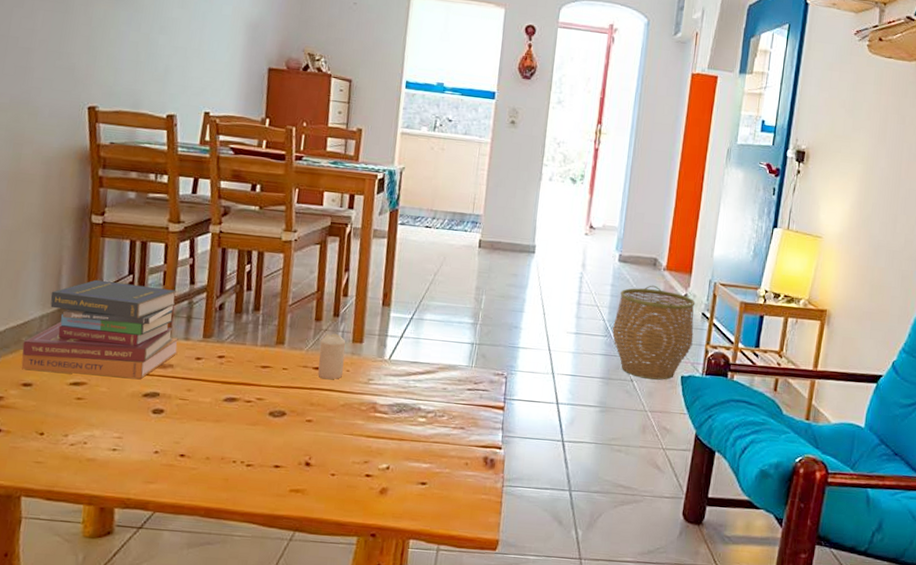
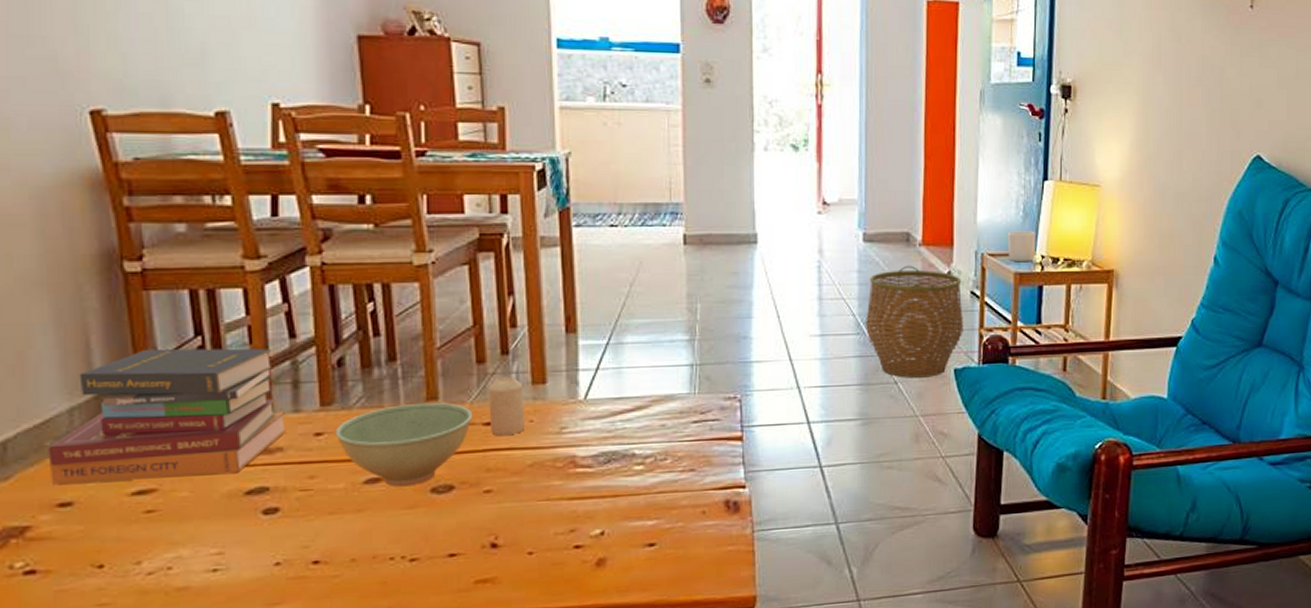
bowl: none [209,344,307,408] -> present [334,402,473,487]
mug: none [737,267,763,294] -> present [1007,231,1036,262]

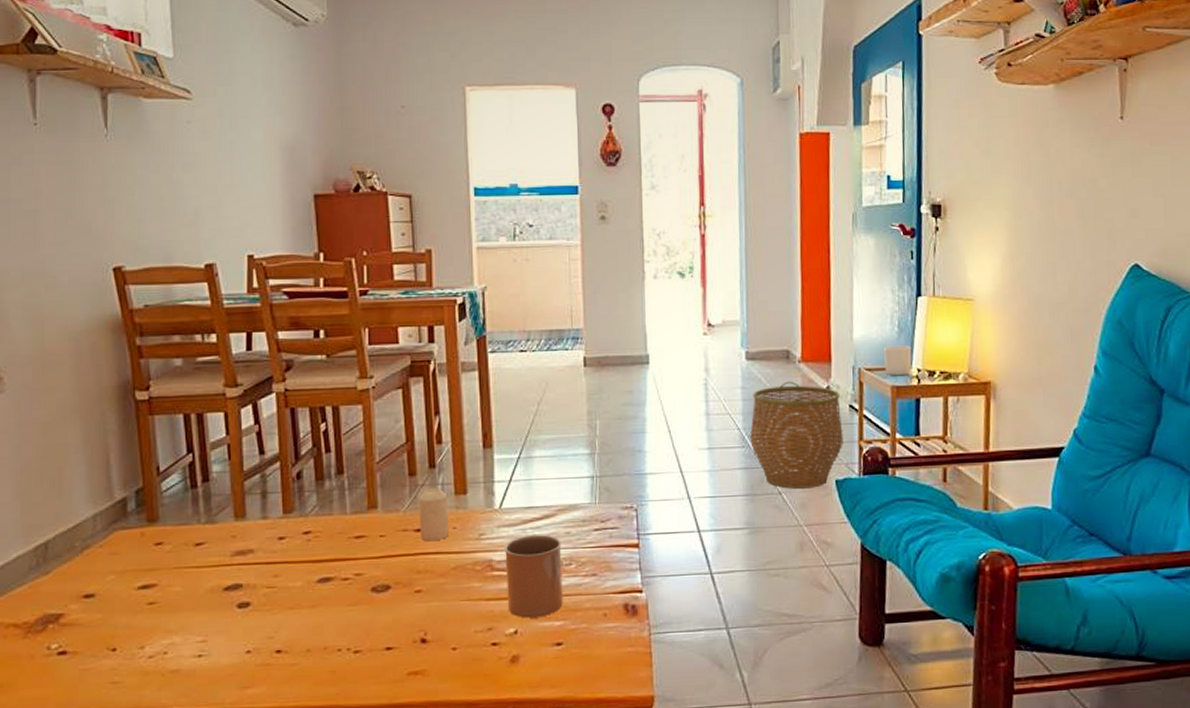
books: present [48,348,287,486] -> none [77,463,257,580]
bowl: present [334,402,473,487] -> none [294,510,406,586]
mug: none [589,427,657,518] -> present [503,534,563,618]

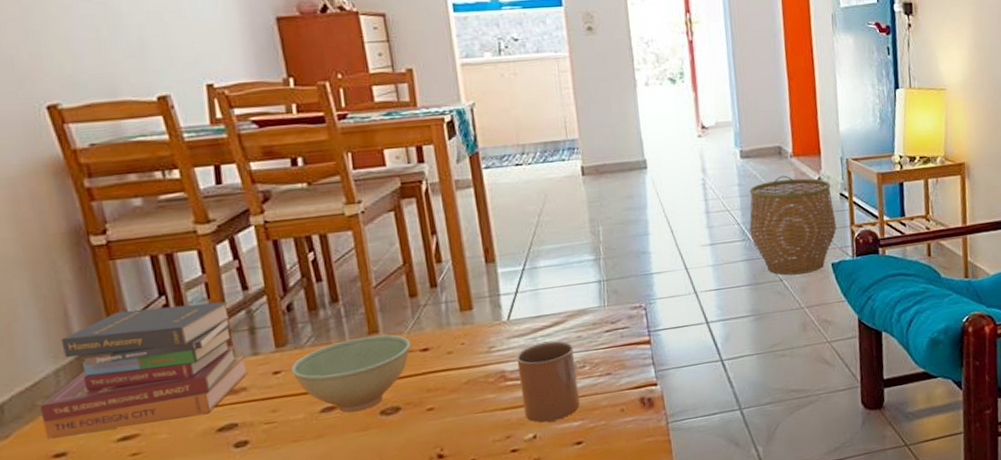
books: none [77,463,257,580] -> present [40,301,248,439]
bowl: none [294,510,406,586] -> present [290,334,411,413]
candle: present [418,487,450,542] -> none [422,306,458,360]
mug: present [883,345,912,376] -> none [867,135,894,164]

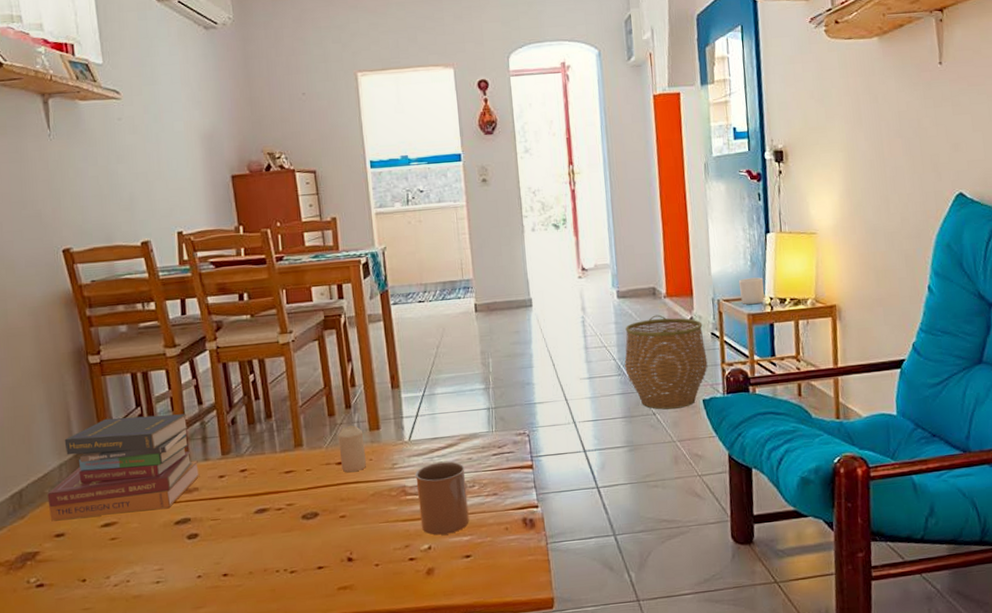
bowl: present [290,334,411,413] -> none [232,448,329,515]
candle: none [422,306,458,360] -> present [338,425,367,473]
mug: none [867,135,894,164] -> present [738,277,765,305]

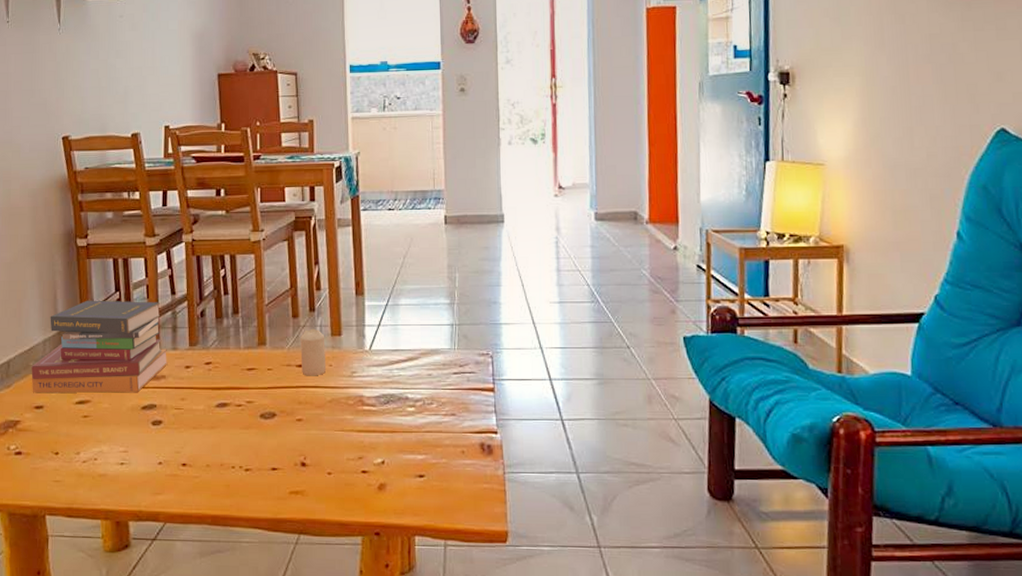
mug: present [414,461,469,535] -> none [373,374,425,450]
basket: present [624,314,708,410] -> none [598,241,691,344]
mug: present [738,277,765,305] -> none [730,209,760,238]

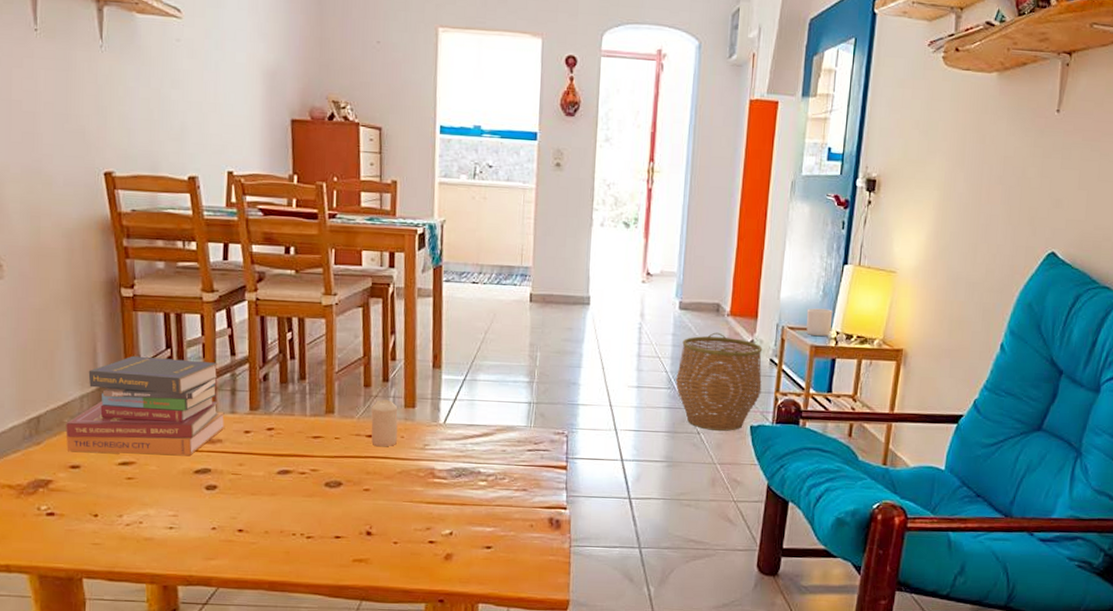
basket: none [598,241,691,344] -> present [675,332,763,431]
mug: none [730,209,760,238] -> present [806,308,833,337]

